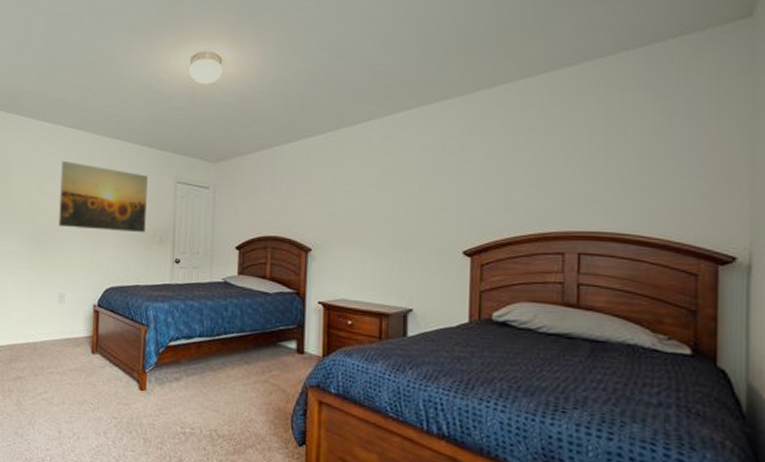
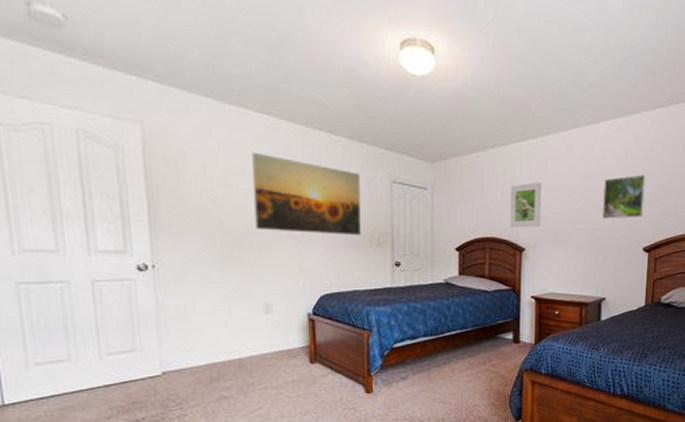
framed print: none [294,178,331,227] -> present [509,182,541,228]
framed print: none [406,166,463,217] -> present [602,175,646,219]

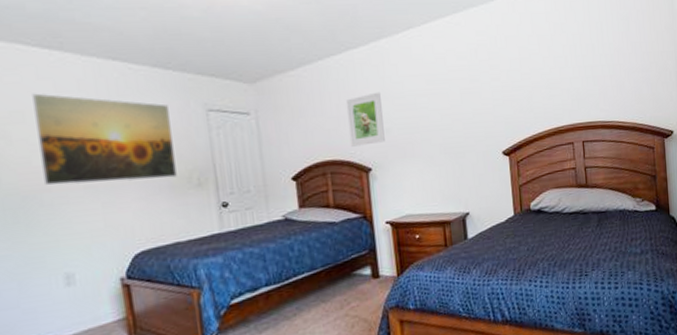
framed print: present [602,175,646,219] -> none [449,72,497,125]

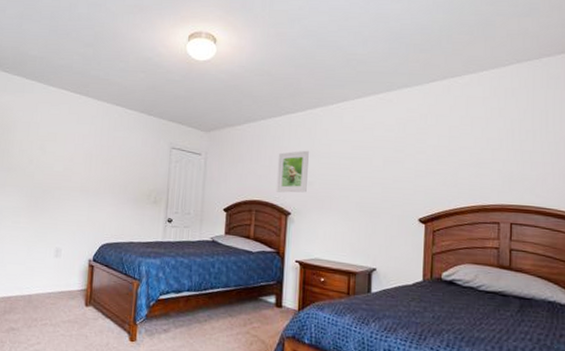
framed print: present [32,93,177,186] -> none [57,122,145,194]

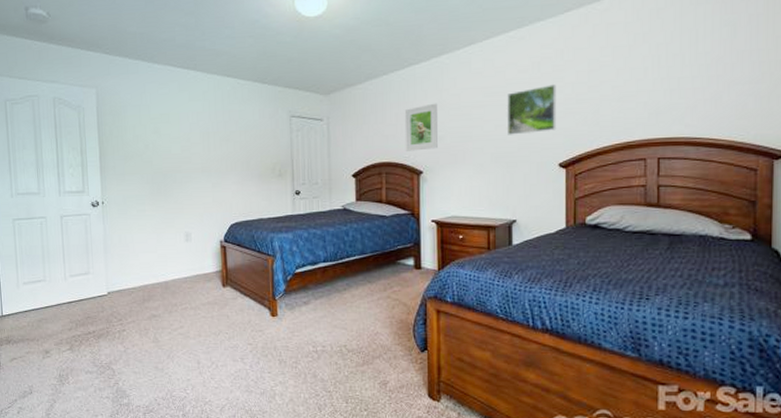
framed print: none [372,145,420,188] -> present [507,84,557,135]

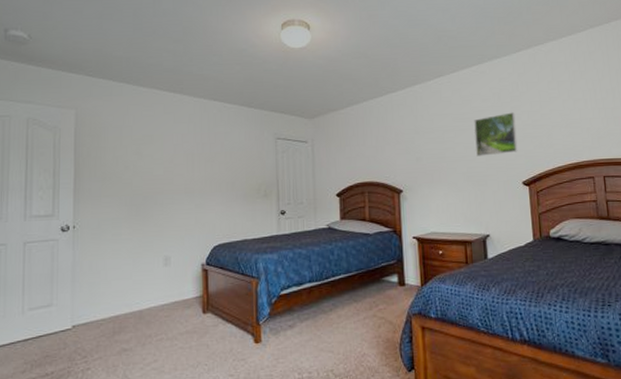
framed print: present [404,103,438,151] -> none [384,127,415,171]

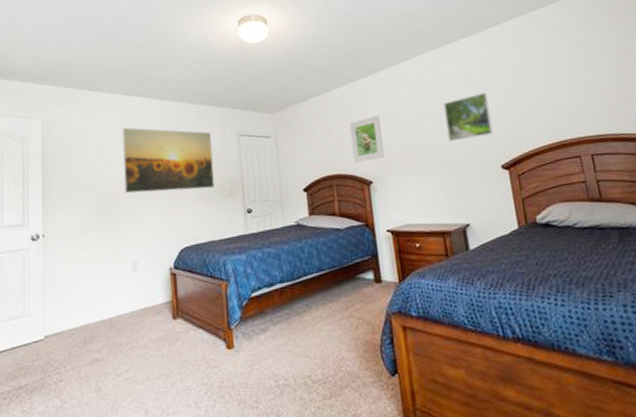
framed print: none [158,123,250,190] -> present [123,127,214,194]
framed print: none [384,127,415,171] -> present [349,115,384,163]

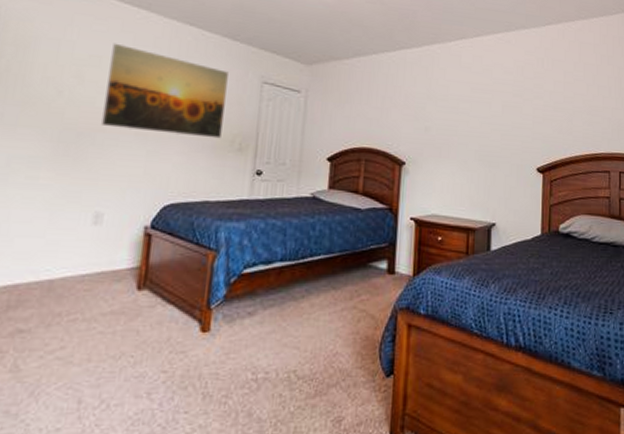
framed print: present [349,115,384,163] -> none [388,91,426,140]
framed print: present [443,92,494,142] -> none [491,89,537,135]

